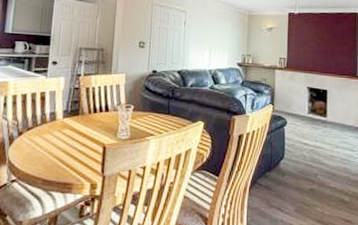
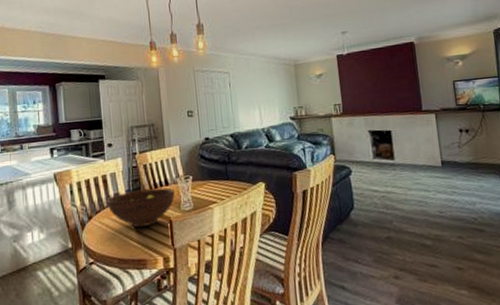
fruit bowl: none [40,112,113,151] -> present [106,188,175,228]

